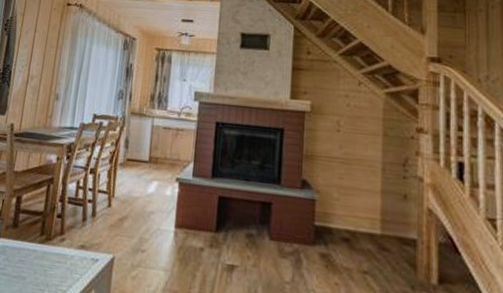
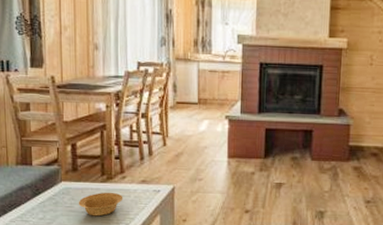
bowl: none [12,255,59,284] -> present [78,192,123,217]

